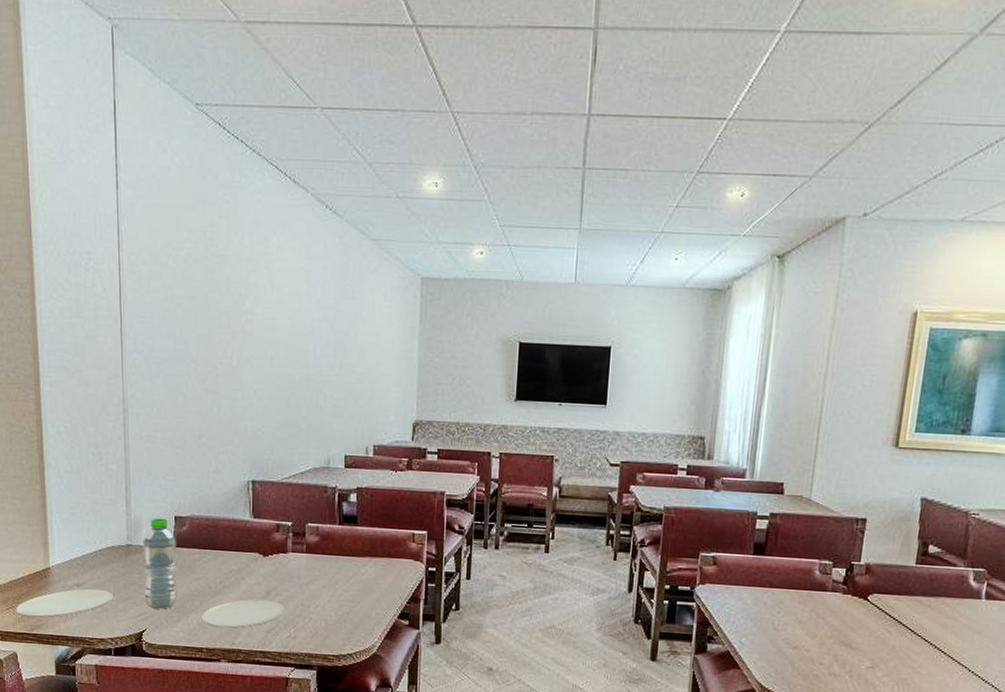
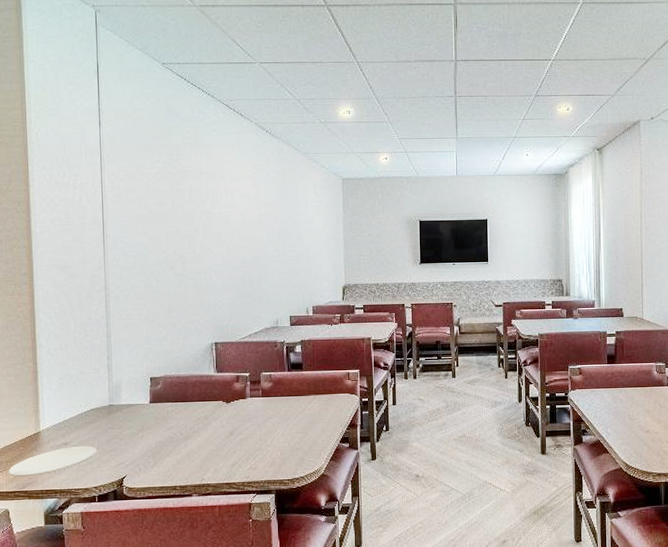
water bottle: present [143,518,177,609] -> none [123,380,154,457]
plate: present [202,599,285,629] -> none [175,439,246,467]

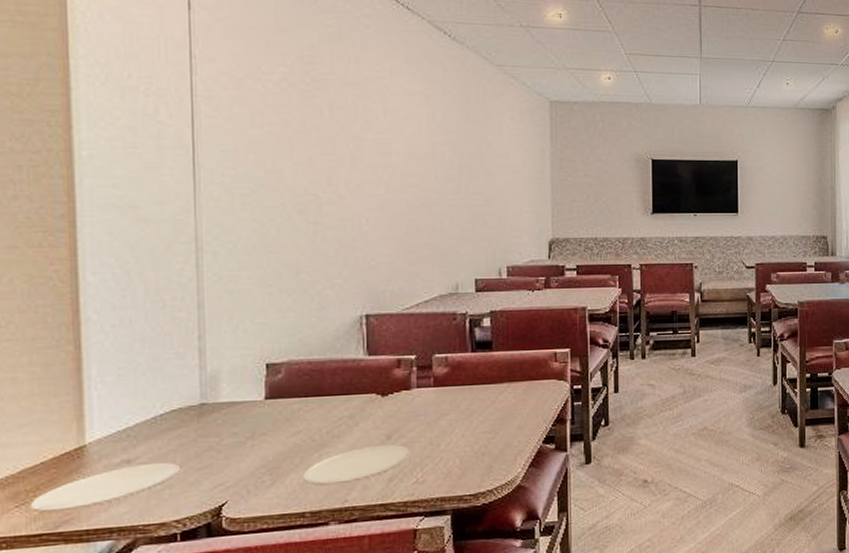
plate: none [175,439,246,467] -> present [303,444,410,486]

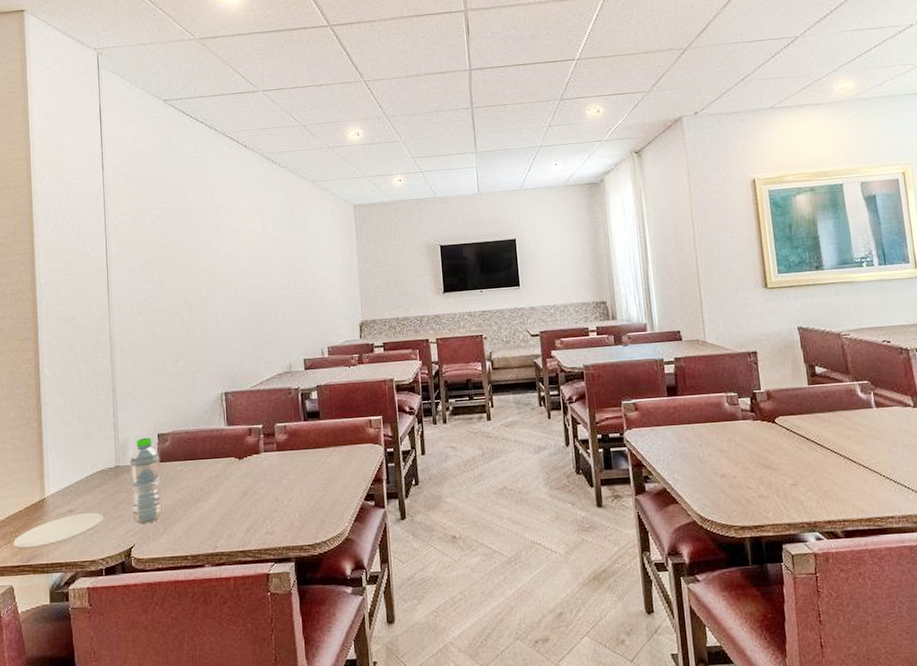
water bottle: none [223,367,271,476] -> present [130,437,163,524]
plate: present [303,444,410,486] -> none [185,500,261,534]

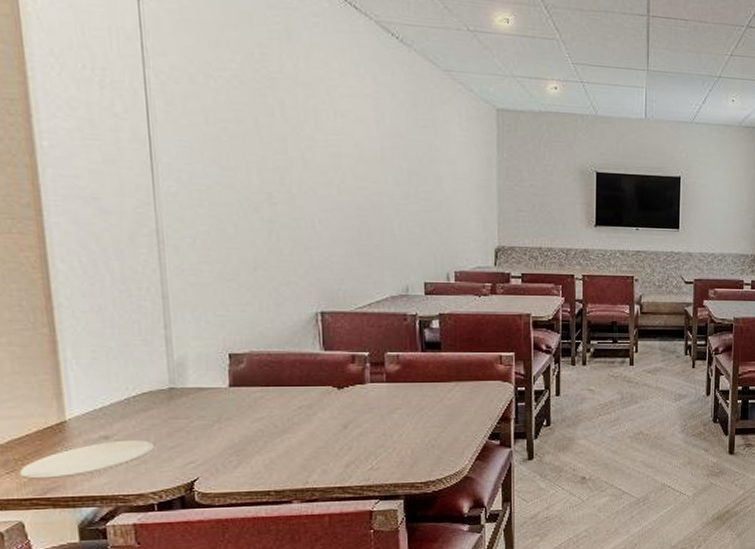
water bottle: present [130,437,163,524] -> none [189,357,237,455]

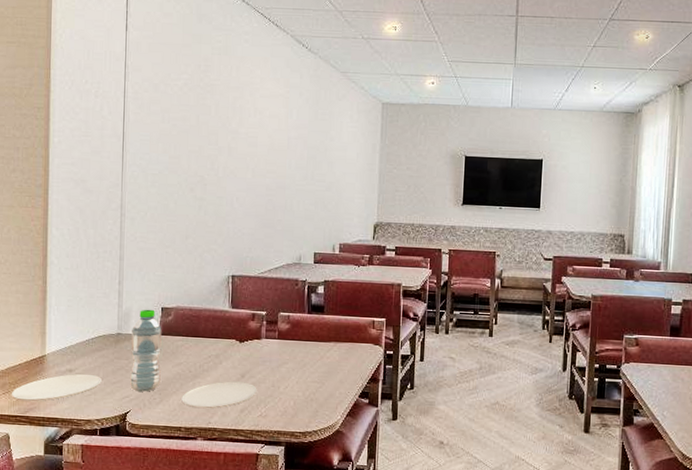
water bottle: none [189,357,237,455] -> present [130,309,162,392]
plate: none [267,433,365,468] -> present [181,381,257,409]

